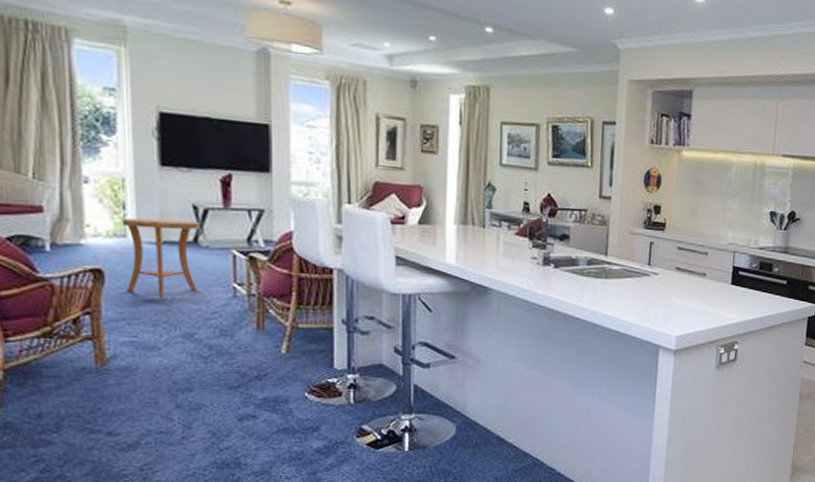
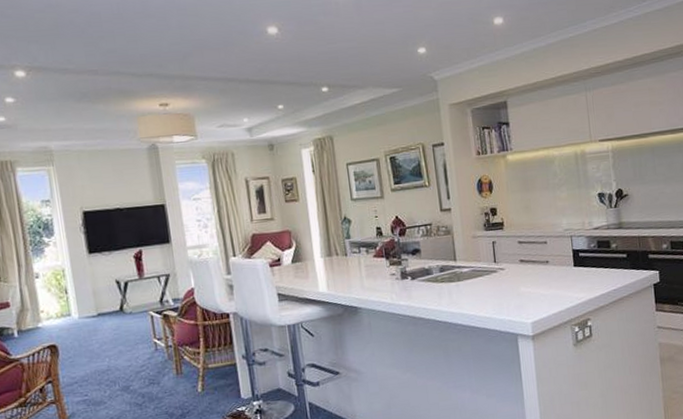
side table: present [121,218,200,299] -> none [66,293,127,361]

